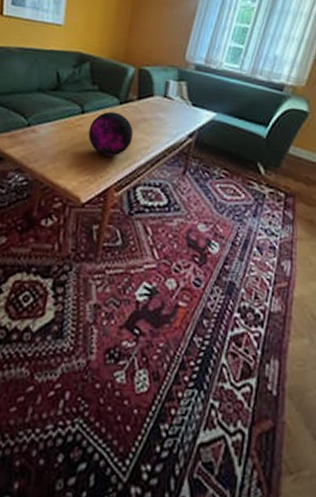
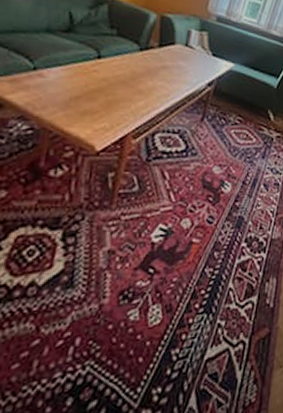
decorative orb: present [88,111,133,157] -> none [104,57,153,104]

